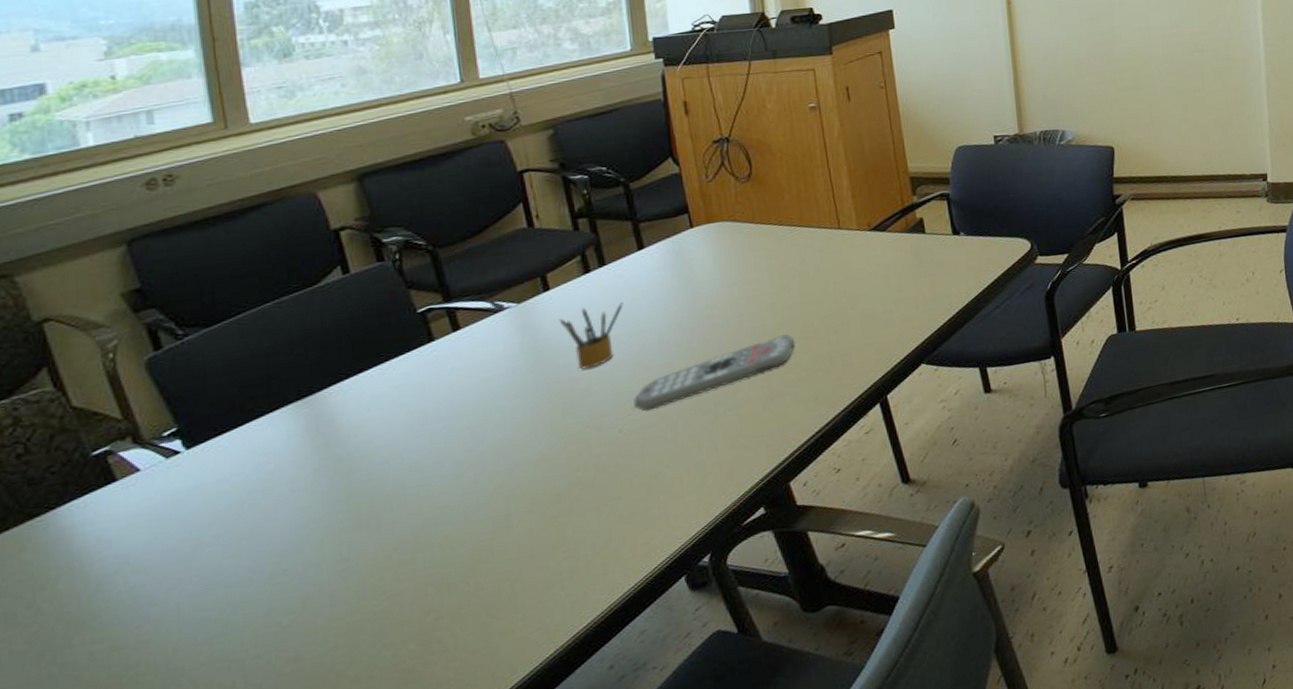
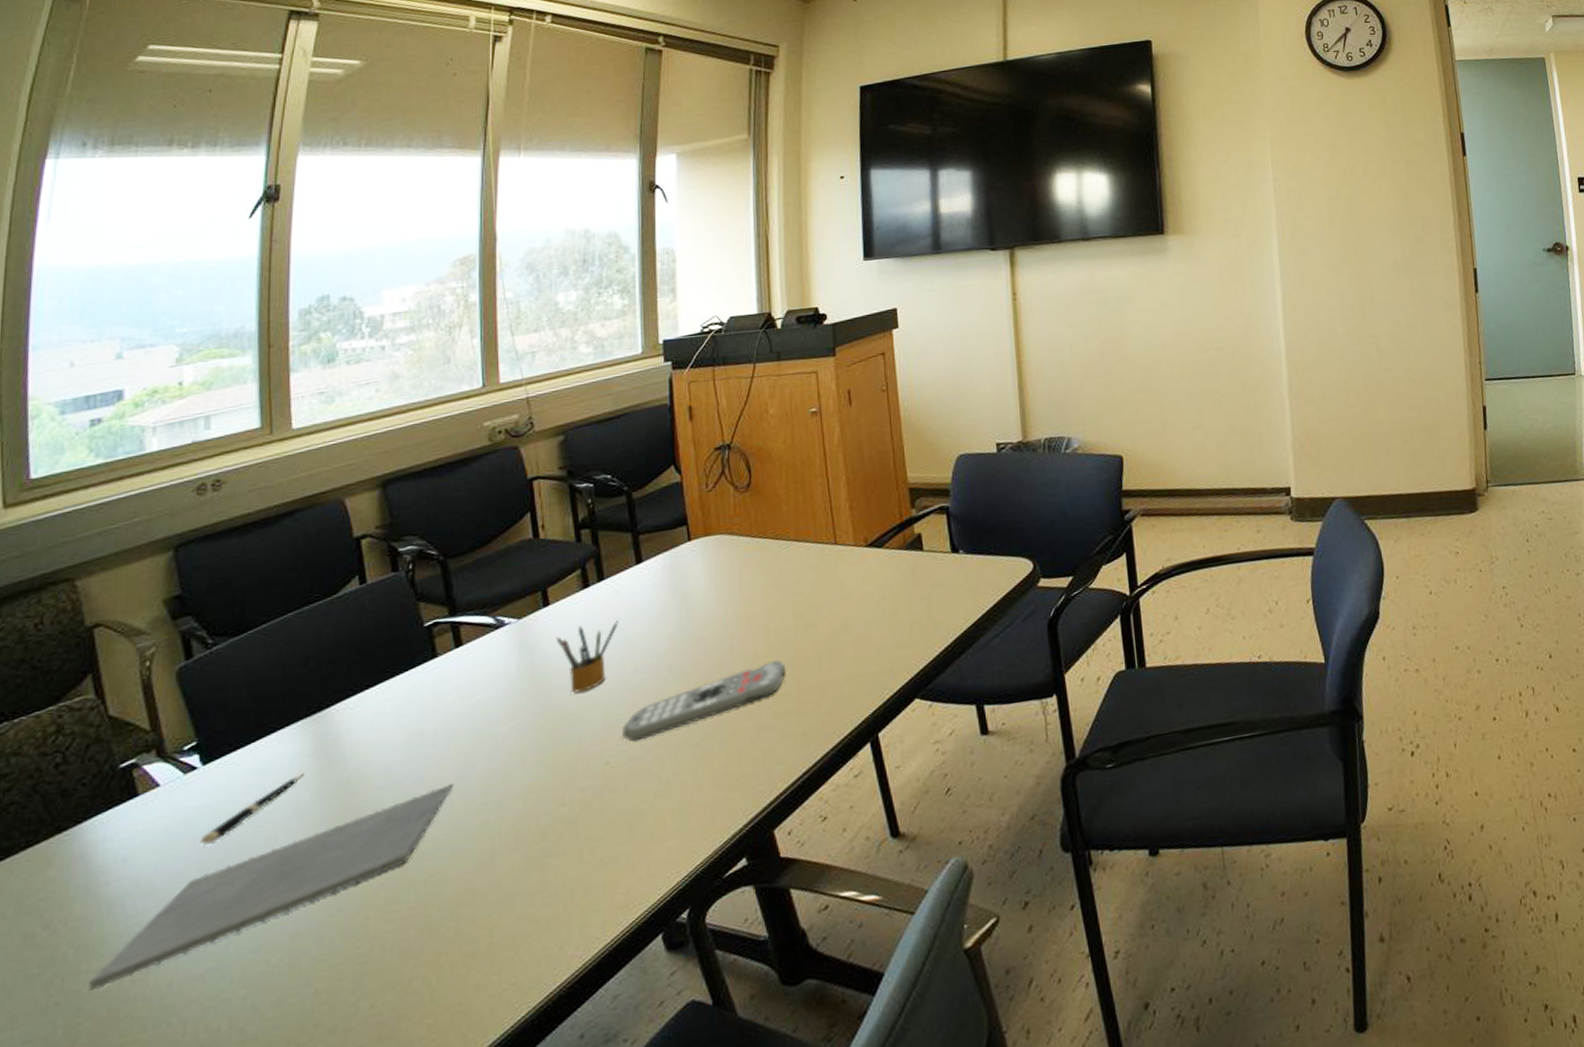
notepad: none [85,455,462,662] -> present [89,783,453,992]
pen: none [192,452,301,523] -> present [200,772,304,845]

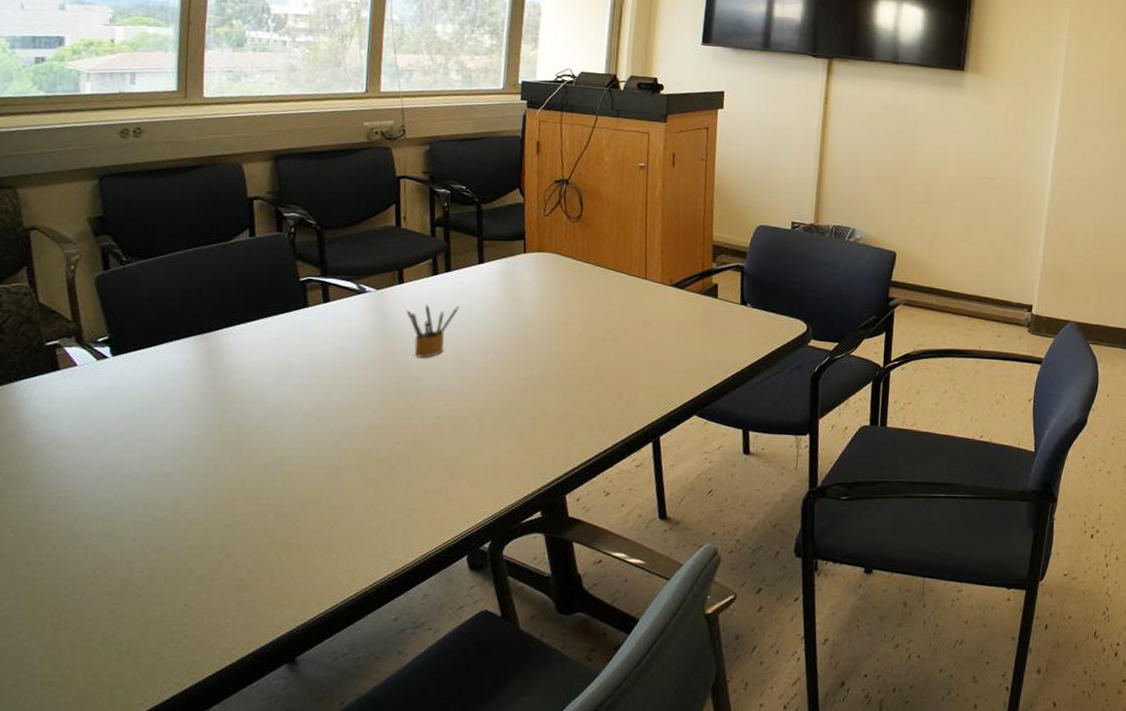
notepad: present [89,783,453,992] -> none [13,409,312,512]
pen: present [200,772,304,845] -> none [106,377,194,418]
remote control: present [622,659,785,742] -> none [452,362,591,405]

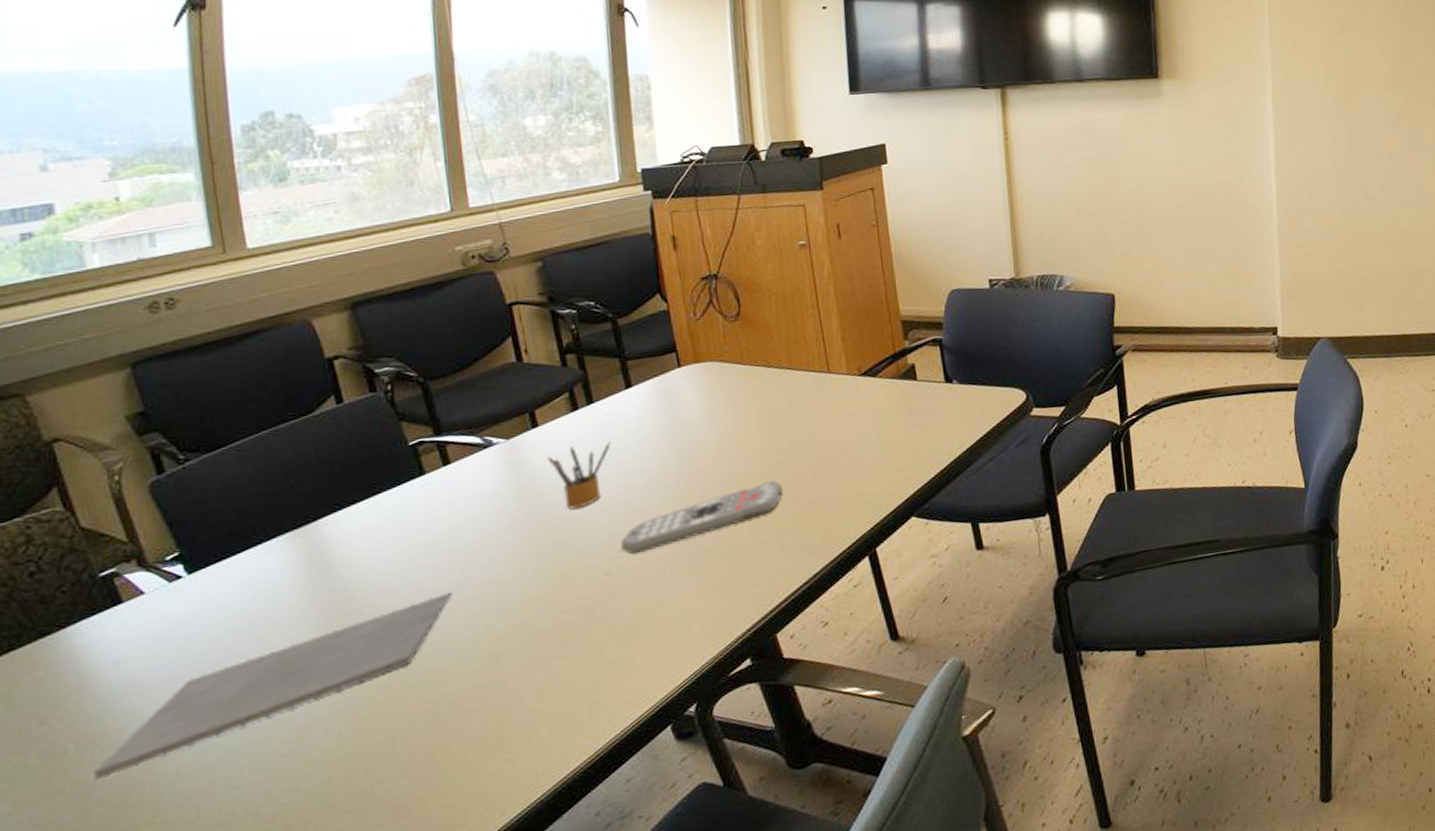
notepad: none [13,409,312,512] -> present [94,592,452,781]
remote control: none [452,362,591,405] -> present [621,480,782,555]

